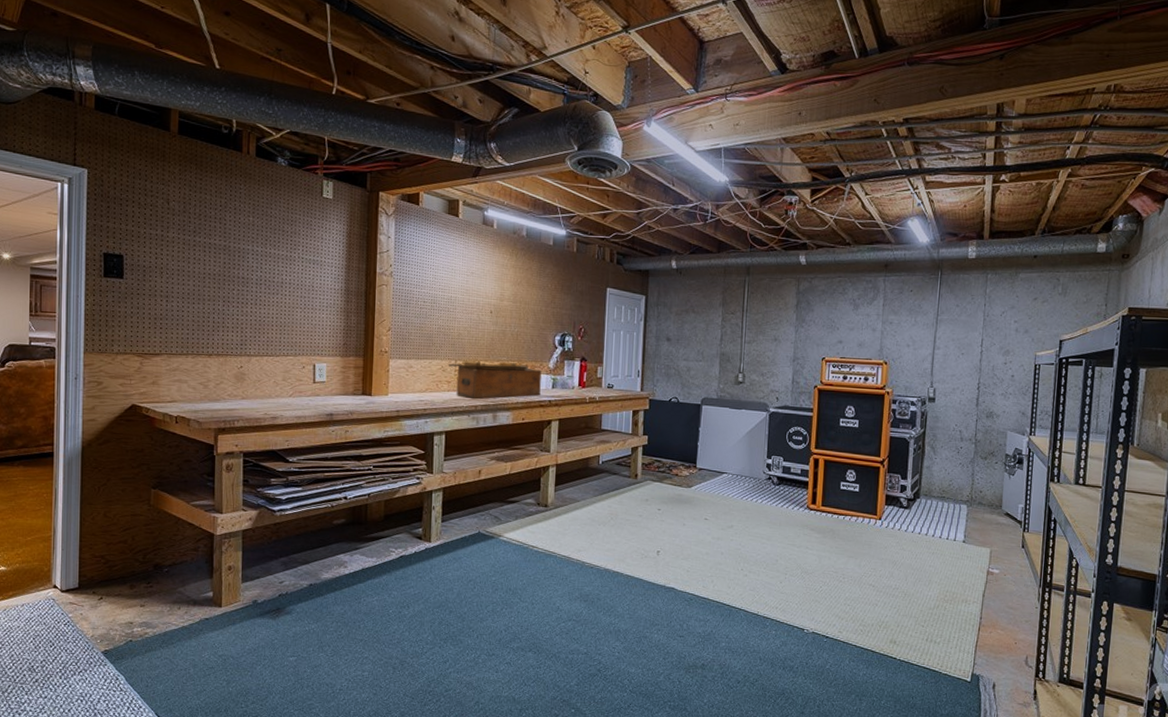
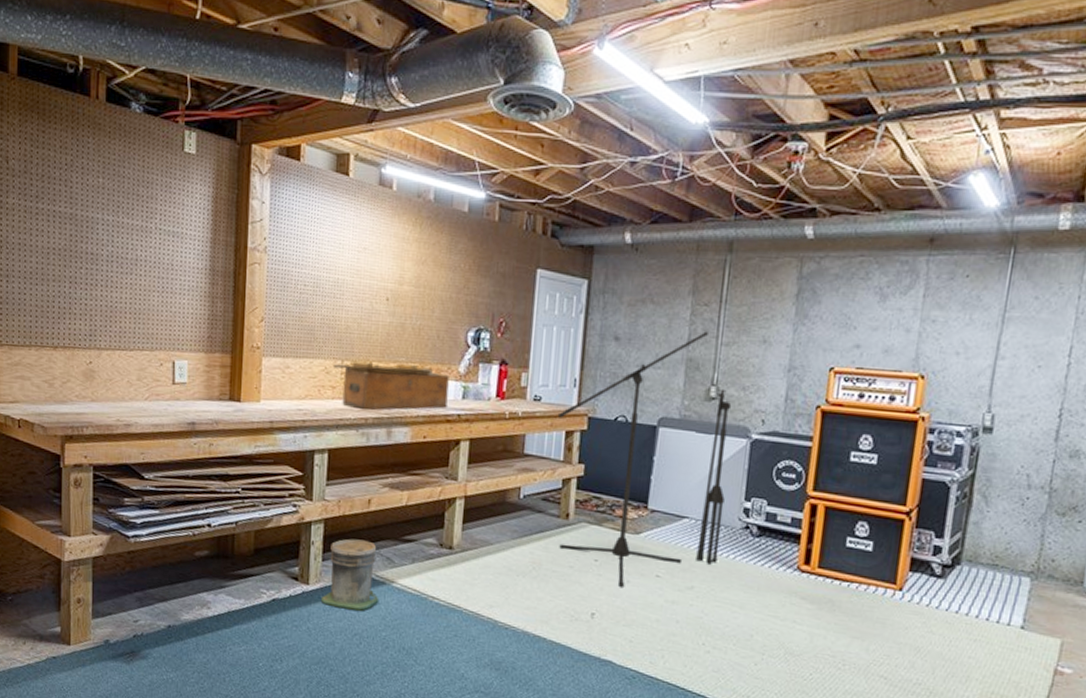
bucket: none [440,503,489,562] -> present [320,538,379,612]
microphone stand: none [626,333,754,529] -> present [557,331,732,587]

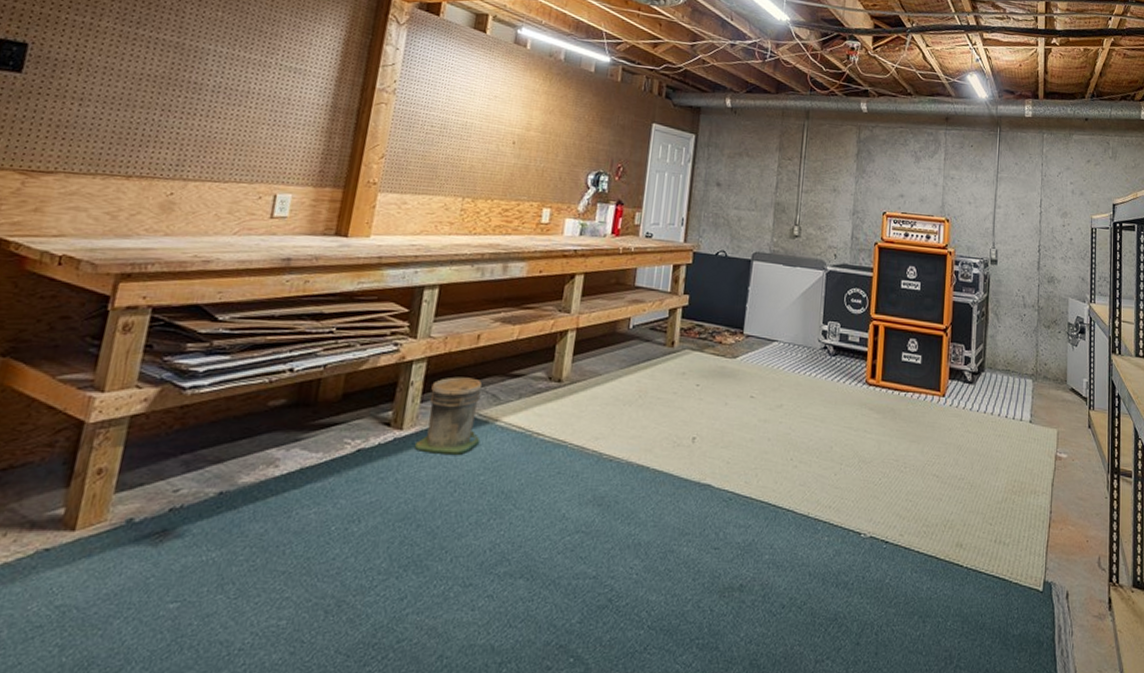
tool box: present [334,362,449,411] -> none [454,199,568,246]
microphone stand: present [557,331,732,587] -> none [664,181,811,410]

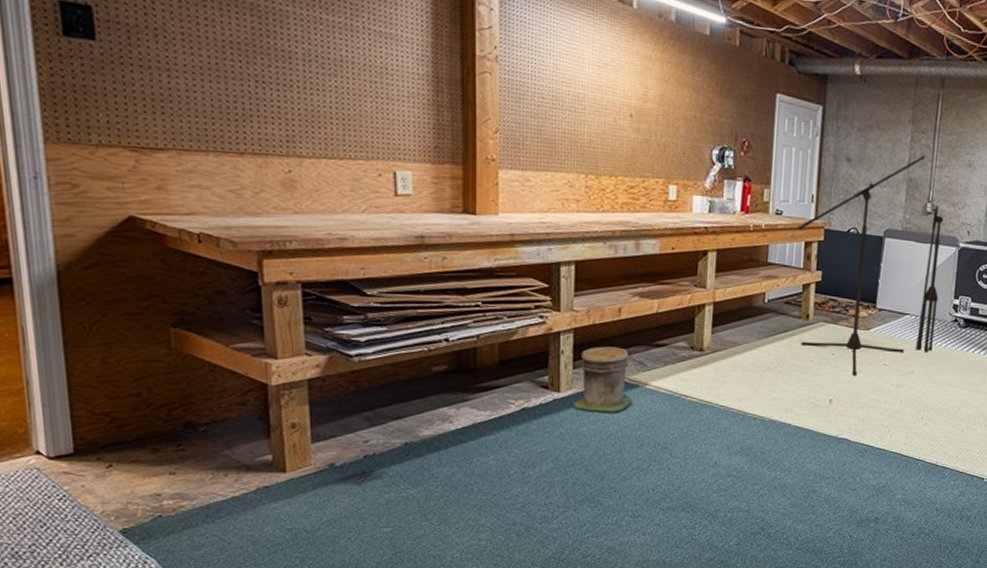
microphone stand: none [664,181,811,410] -> present [797,155,944,376]

